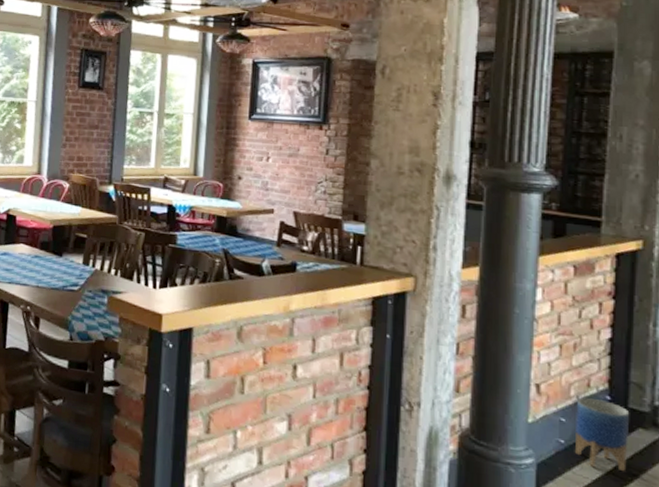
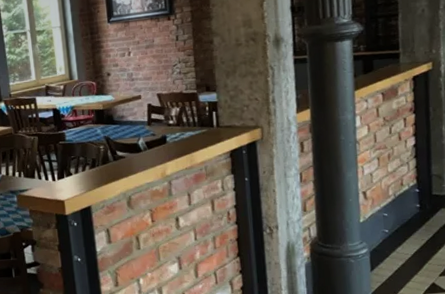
planter: present [574,398,630,472] -> none [394,193,435,246]

